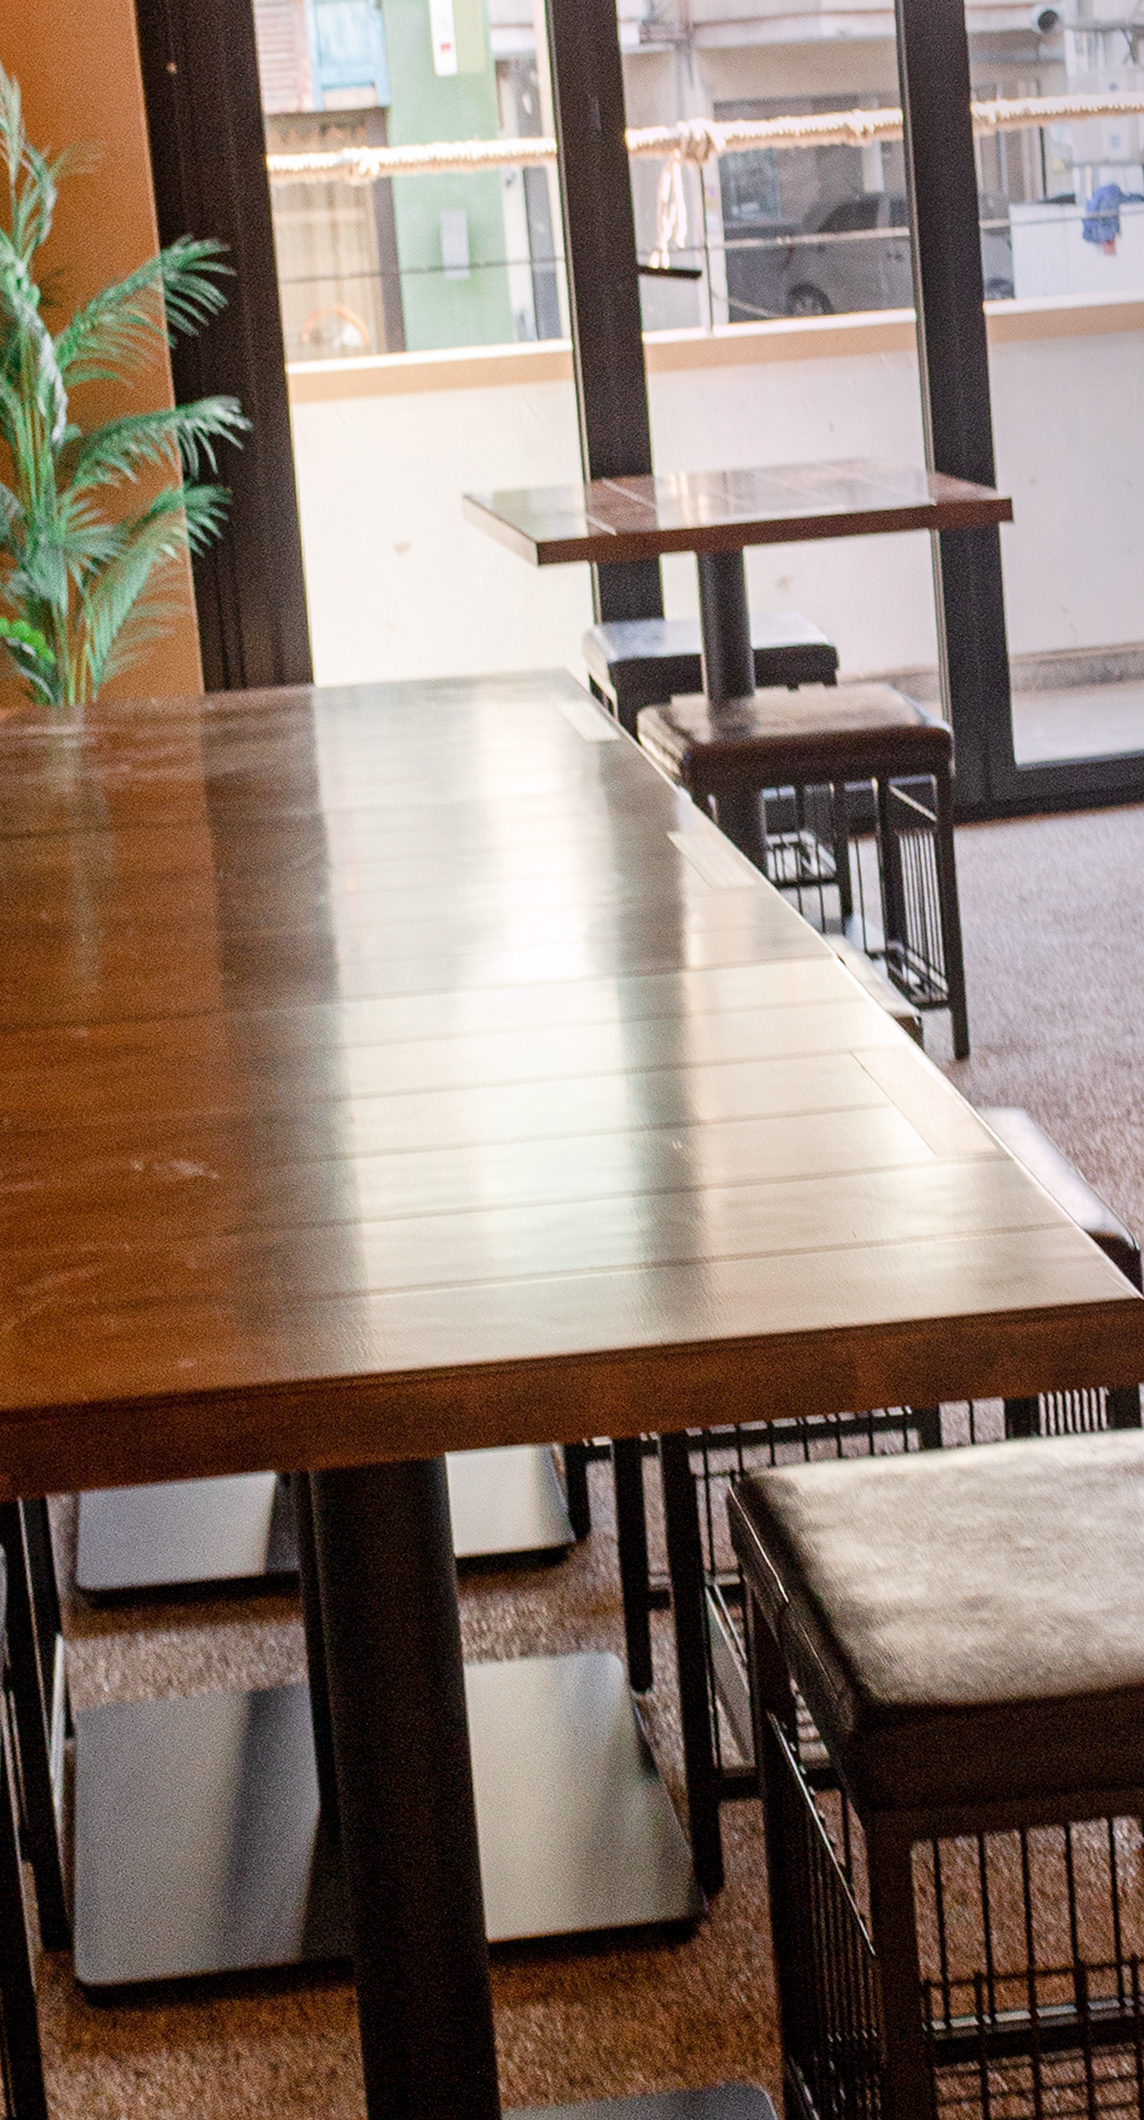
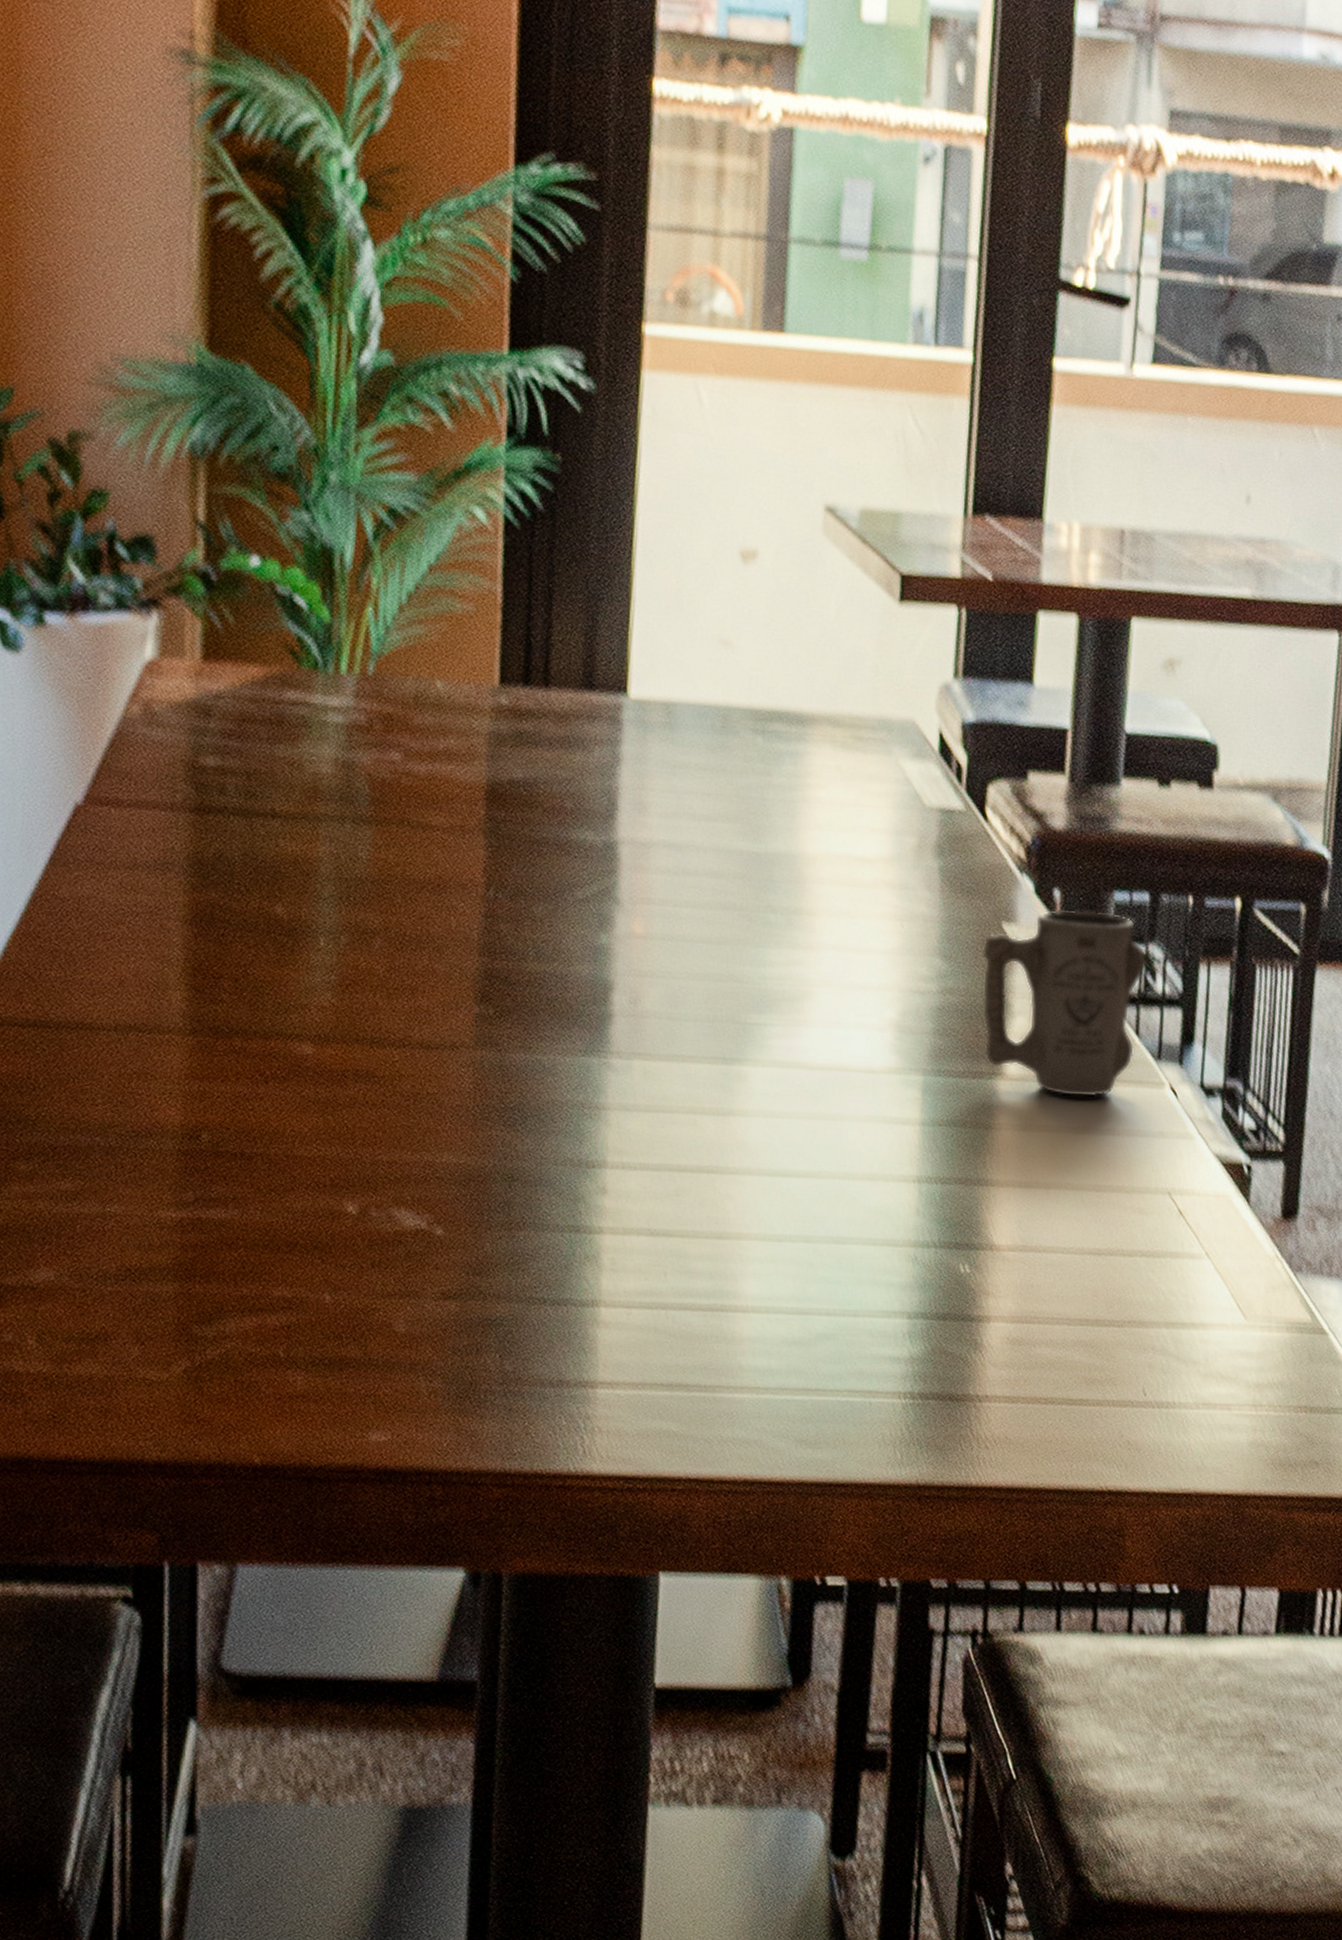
mug: none [652,809,801,979] -> present [981,909,1147,1098]

